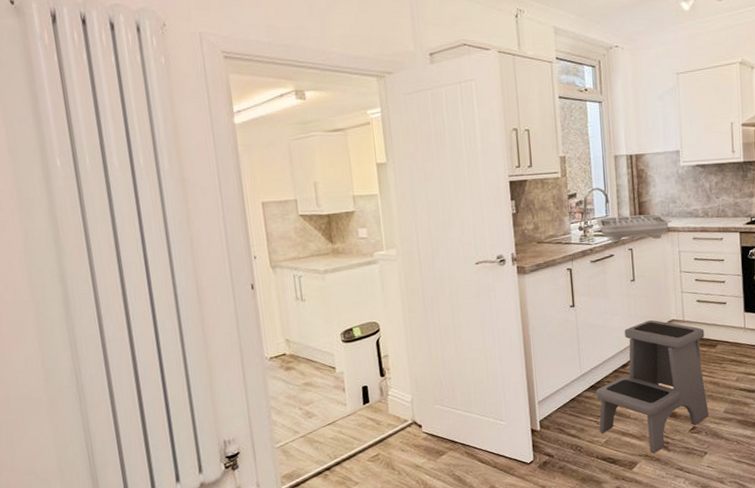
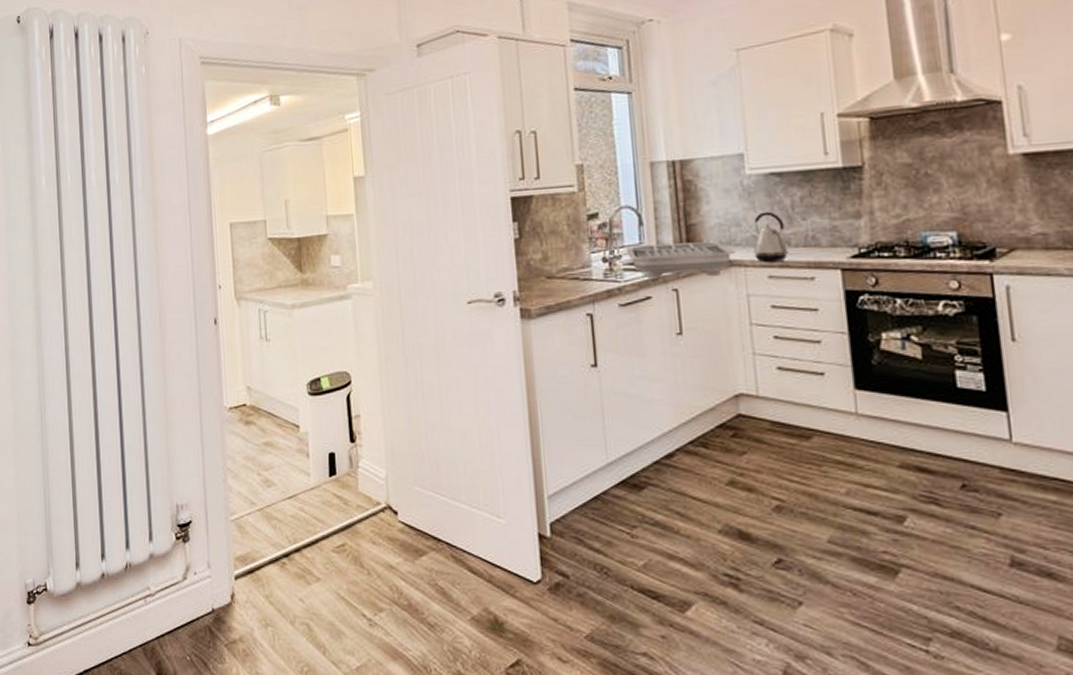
step stool: present [595,320,709,453] -> none [628,392,803,592]
kettle: none [682,192,707,229] -> present [750,211,789,263]

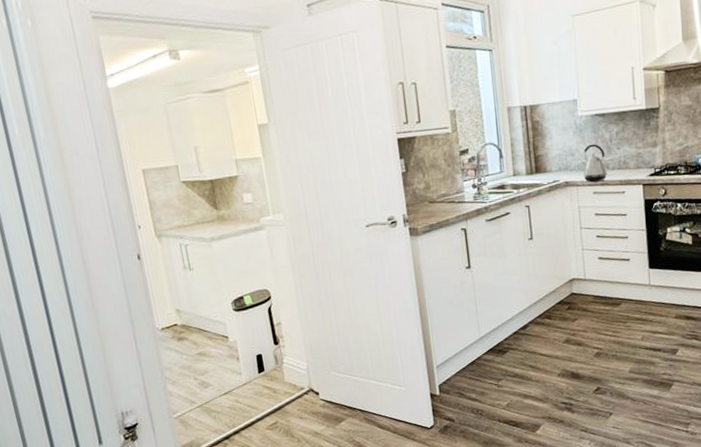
dish rack: present [626,241,736,279] -> none [490,168,571,199]

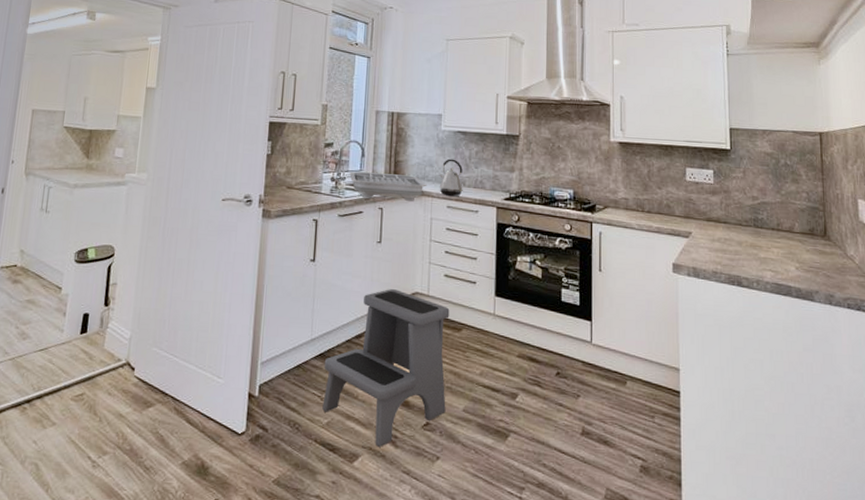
dish rack: none [490,168,571,199] -> present [349,171,427,201]
step stool: none [495,279,614,415] -> present [322,289,450,447]

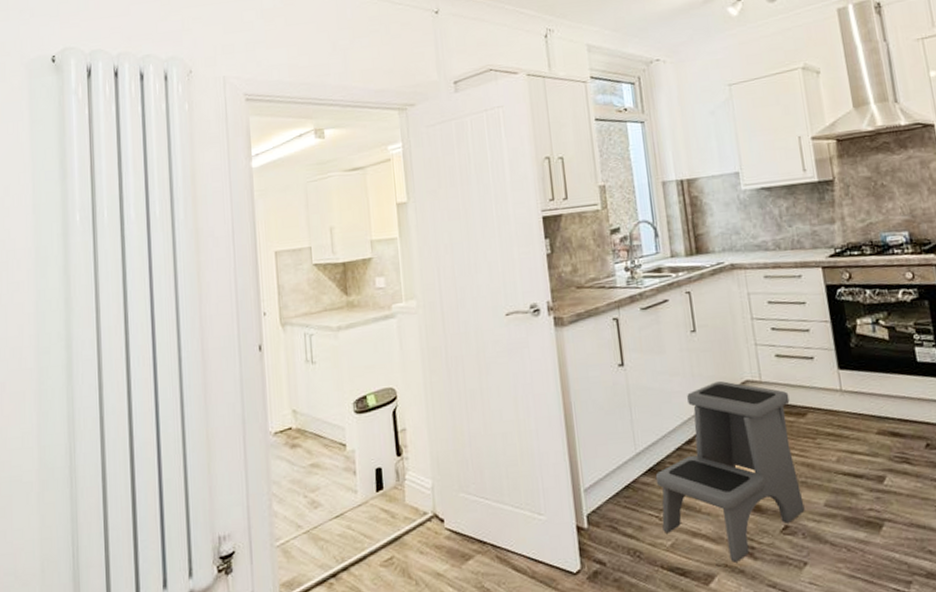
dish rack: present [349,171,427,201] -> none [645,248,737,284]
kettle: present [438,159,463,197] -> none [747,221,780,264]

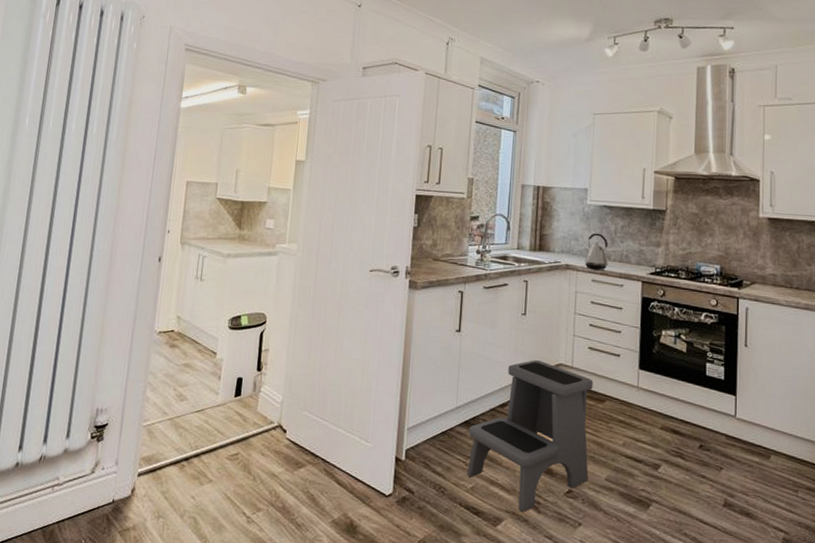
kettle: none [747,221,780,264] -> present [583,233,608,271]

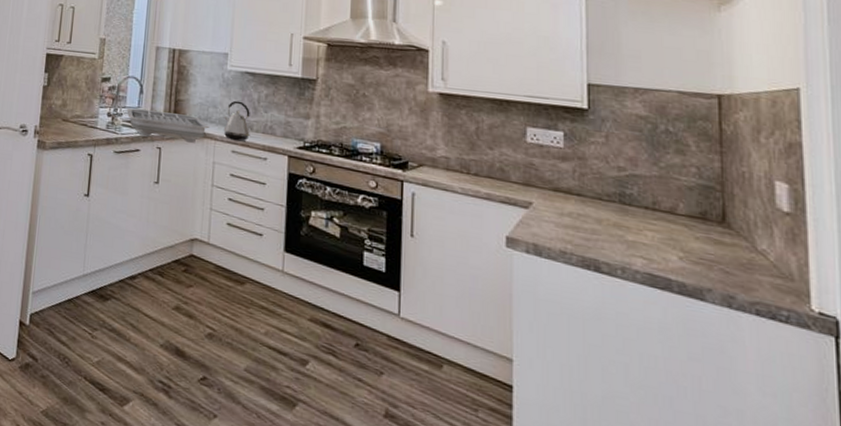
step stool: present [467,360,593,512] -> none [93,232,232,395]
dish rack: none [495,244,572,275] -> present [127,108,210,143]

